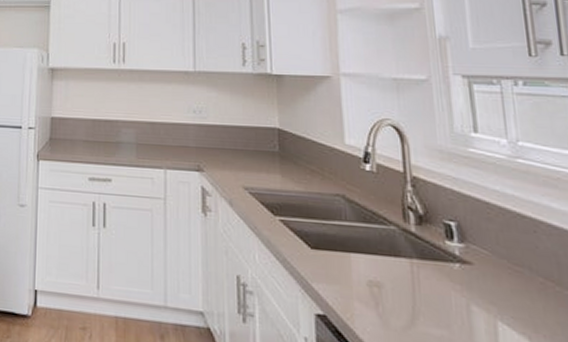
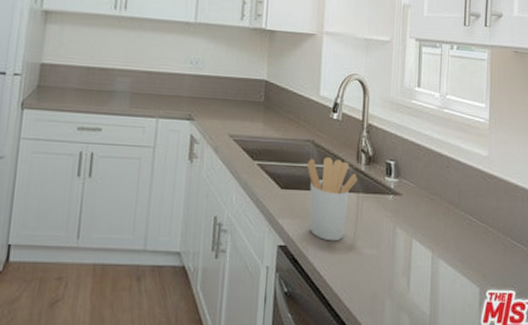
utensil holder: none [340,215,408,316] -> present [307,157,358,242]

